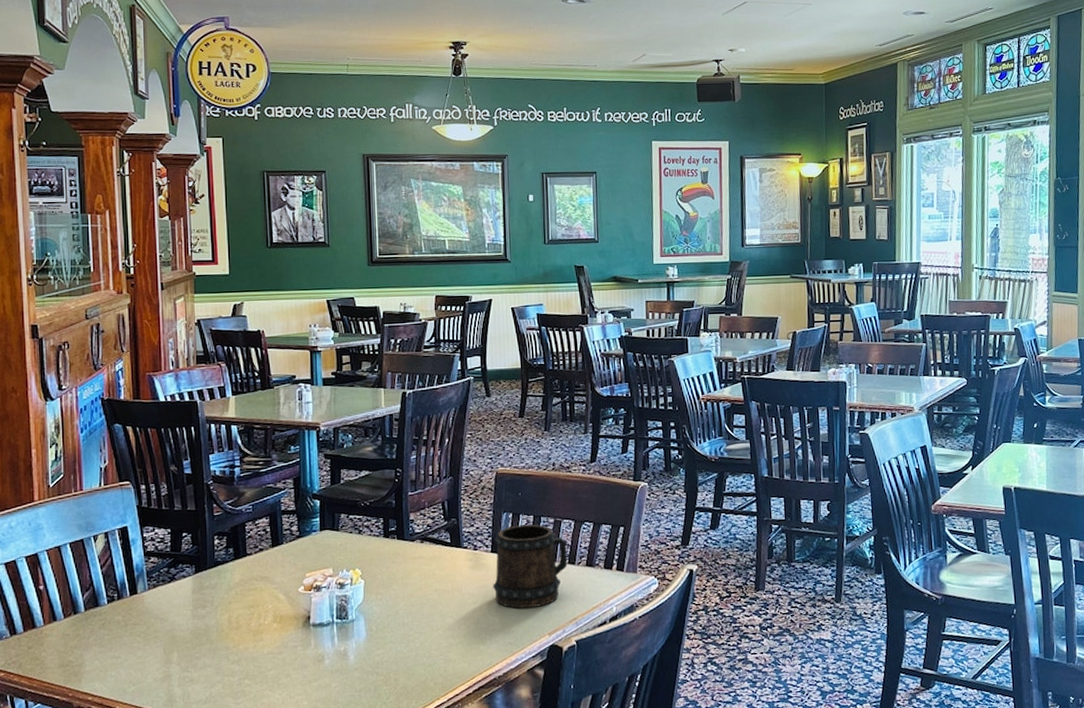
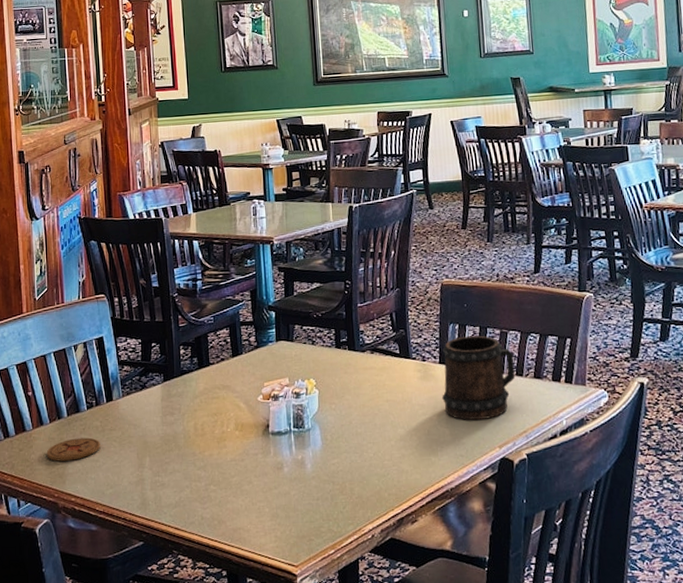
coaster: none [59,633,122,659] -> present [46,437,101,461]

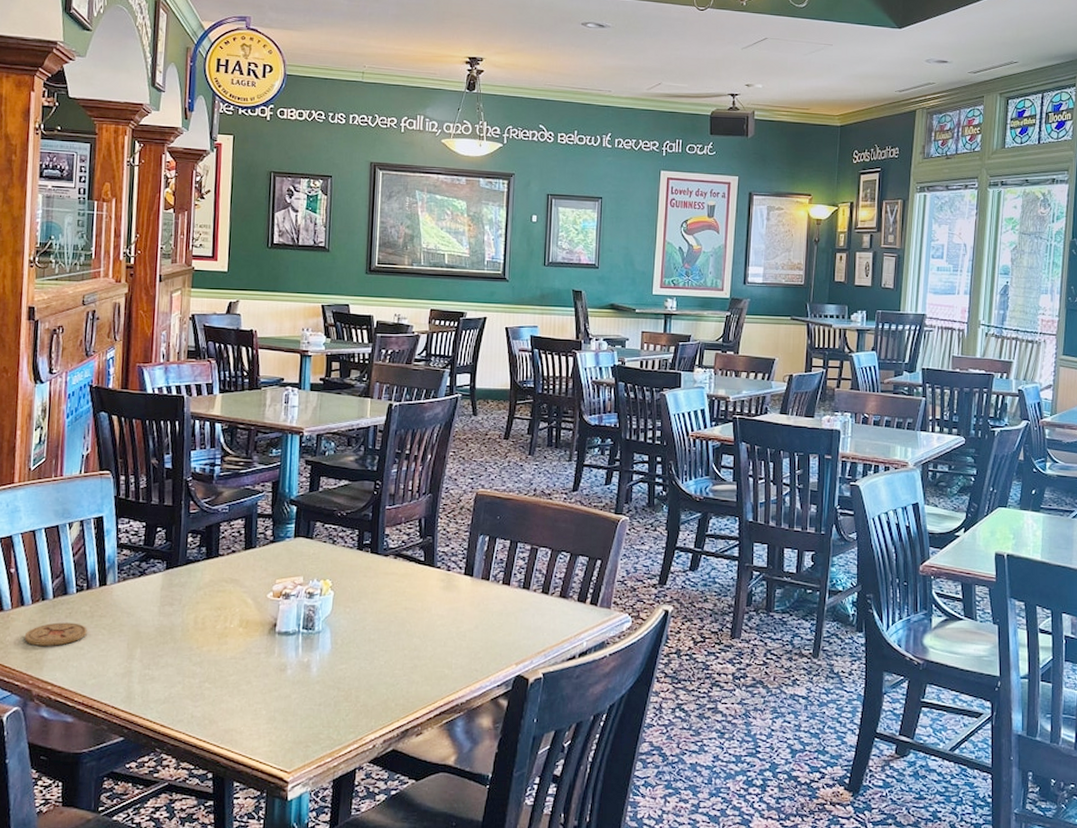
beer mug: present [442,335,515,421] -> none [463,549,542,636]

